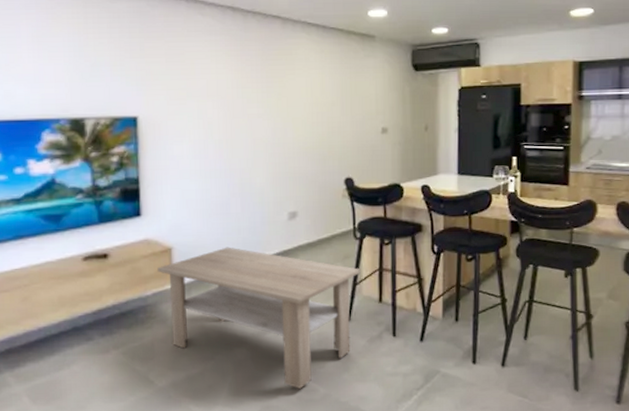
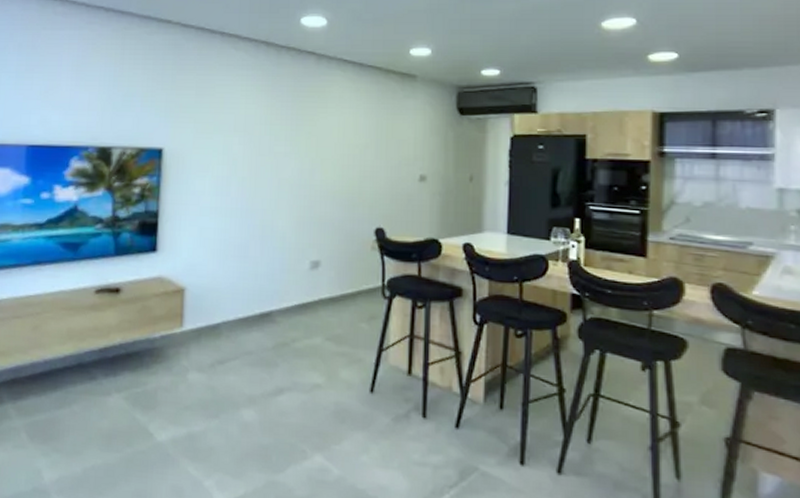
coffee table: present [157,247,361,389] -> none [168,293,388,466]

